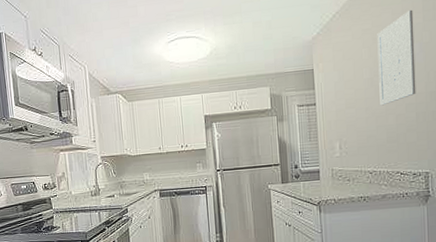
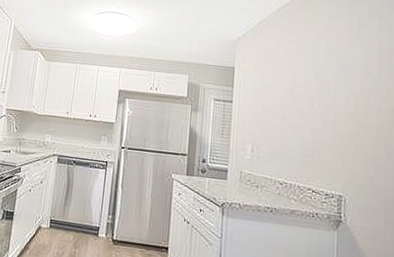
wall art: present [377,9,416,106] -> none [297,31,338,117]

